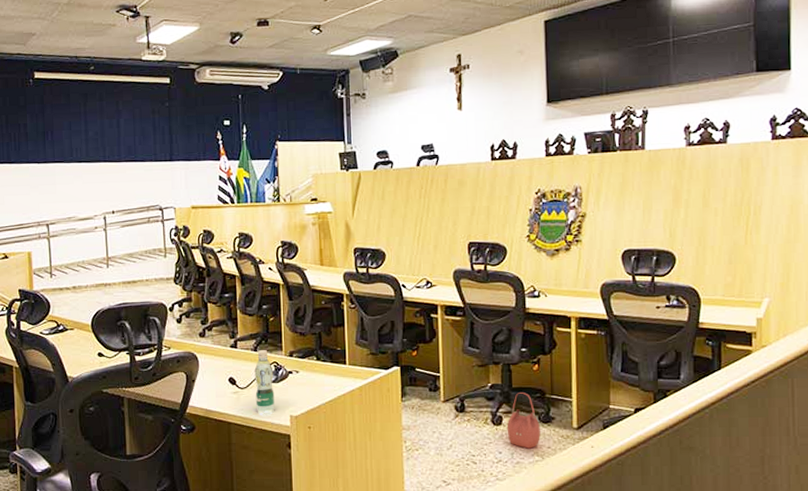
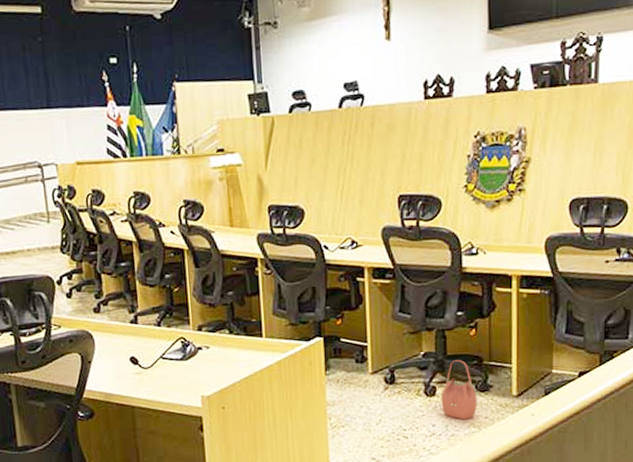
bottle: present [254,350,275,416] -> none [158,325,184,398]

